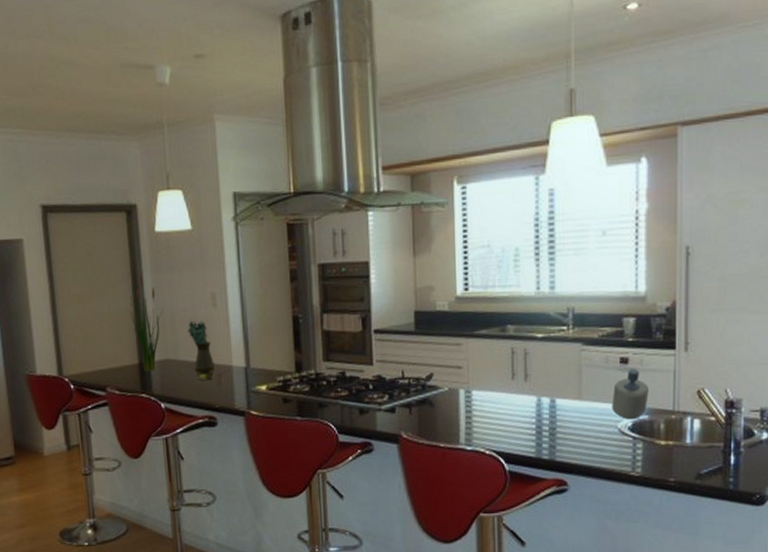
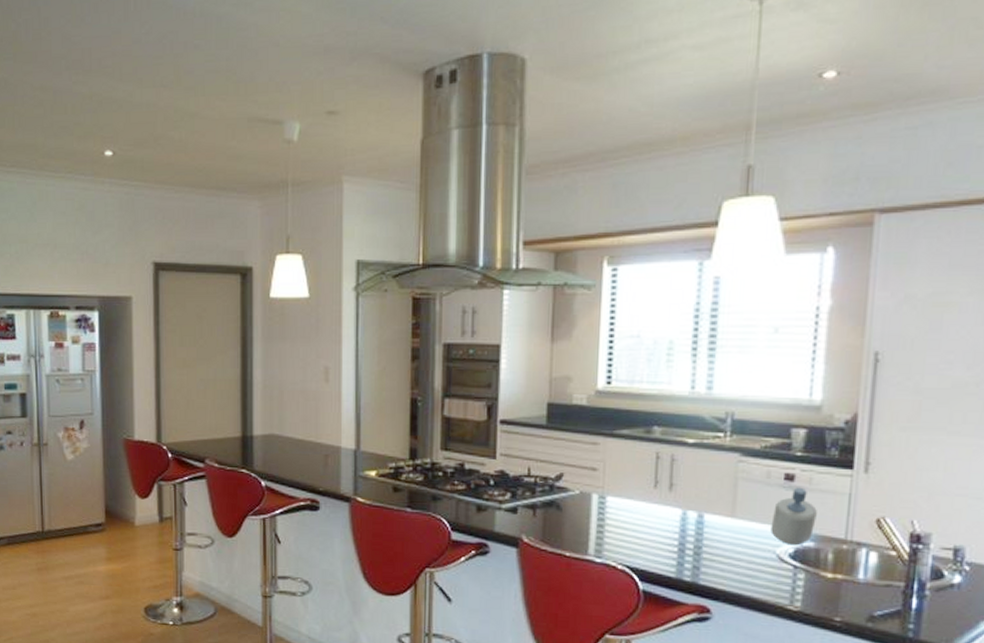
plant: present [130,272,164,372] -> none [237,339,272,446]
vase: present [187,319,216,380] -> none [295,393,323,460]

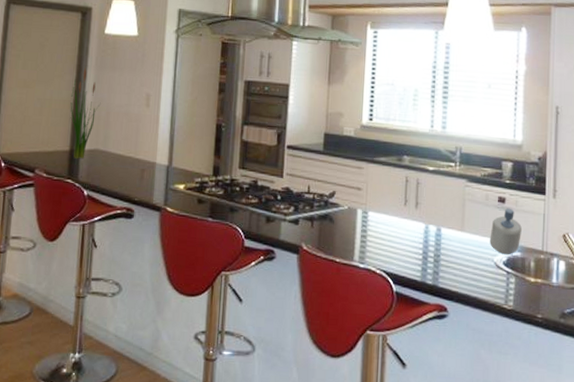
plant: none [237,339,272,446] -> present [70,67,101,159]

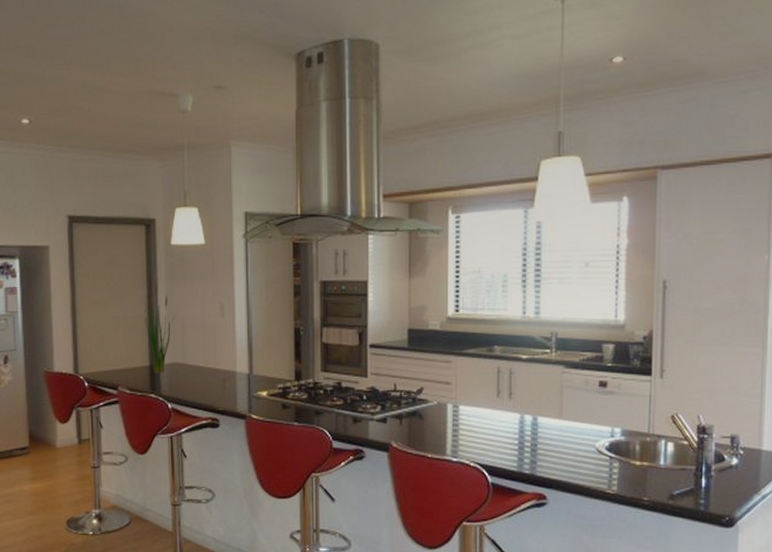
soap dispenser: present [490,208,522,255] -> none [590,392,625,440]

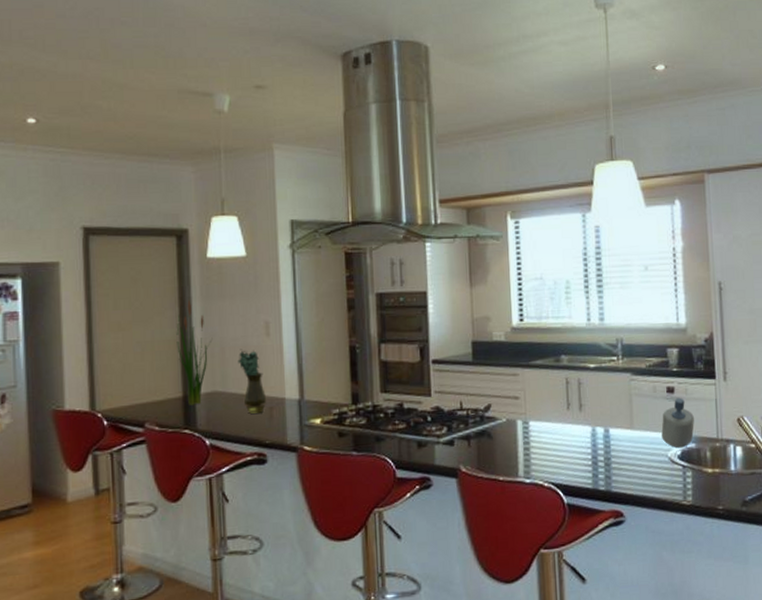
vase: none [196,326,221,383] -> present [238,349,267,414]
soap dispenser: none [590,392,625,440] -> present [661,397,694,448]

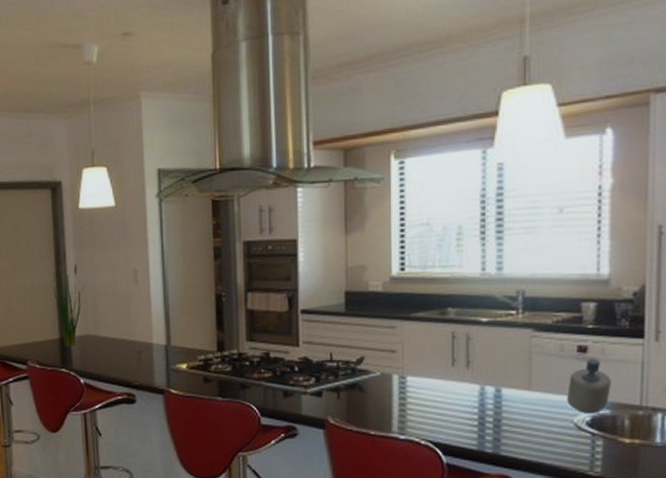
vase: present [238,349,267,414] -> none [108,295,136,356]

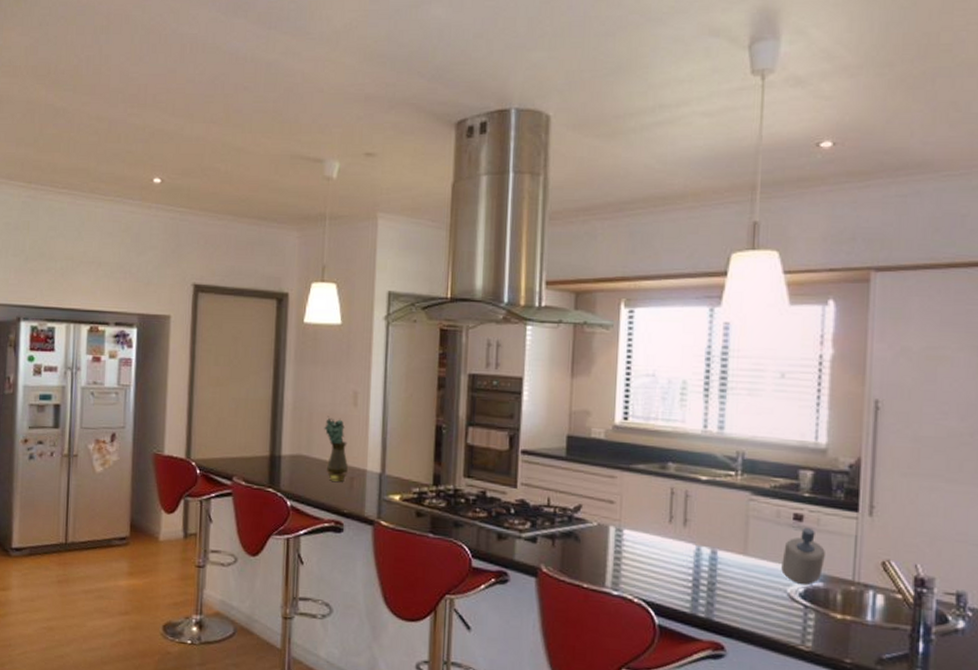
plant: present [52,248,85,347] -> none [268,362,302,466]
vase: none [108,295,136,356] -> present [324,416,349,482]

